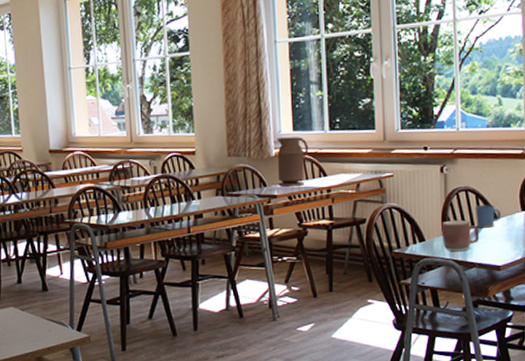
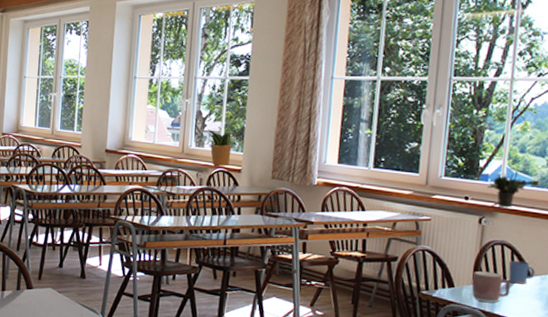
potted plant: none [155,113,183,151] -> present [208,129,232,166]
water jug: present [276,137,309,187] -> none [316,168,351,217]
potted plant: none [444,111,493,153] -> present [487,168,539,208]

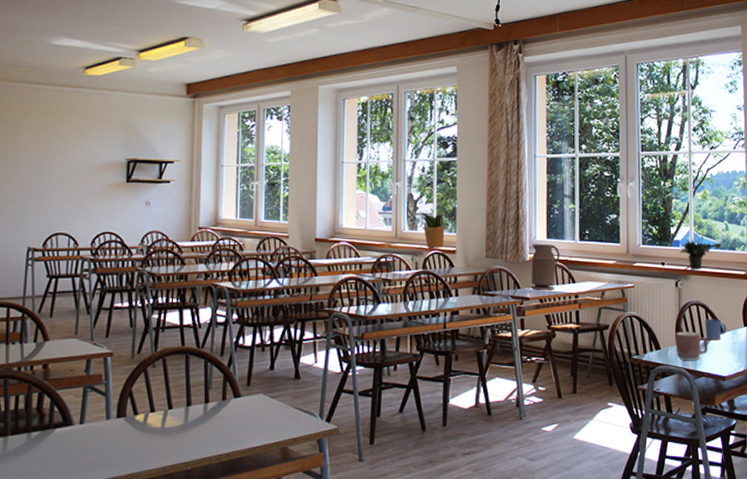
water jug: none [316,168,351,217] -> present [531,244,560,290]

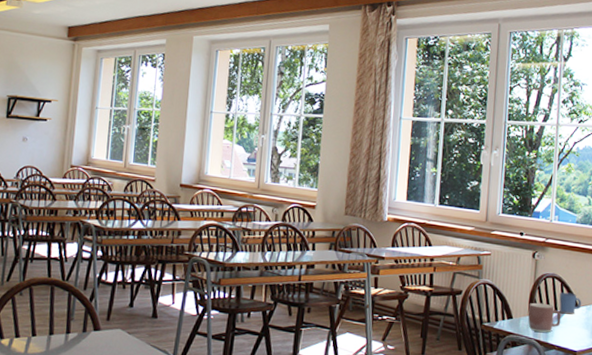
potted plant: present [420,212,445,248] -> none [283,165,307,202]
water jug: present [531,244,560,290] -> none [387,205,419,252]
potted plant: present [679,233,721,270] -> none [539,206,582,243]

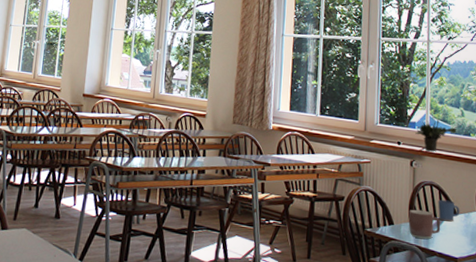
potted plant: none [539,206,582,243] -> present [415,117,456,152]

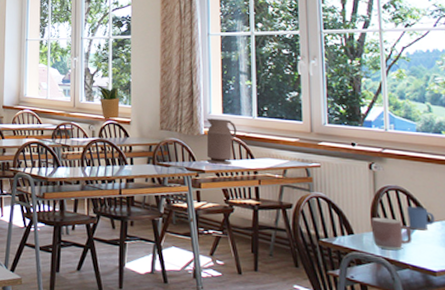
potted plant: none [176,77,198,112] -> present [96,85,120,119]
water jug: none [272,114,301,159] -> present [206,118,237,165]
potted plant: present [415,117,456,152] -> none [372,114,423,153]

